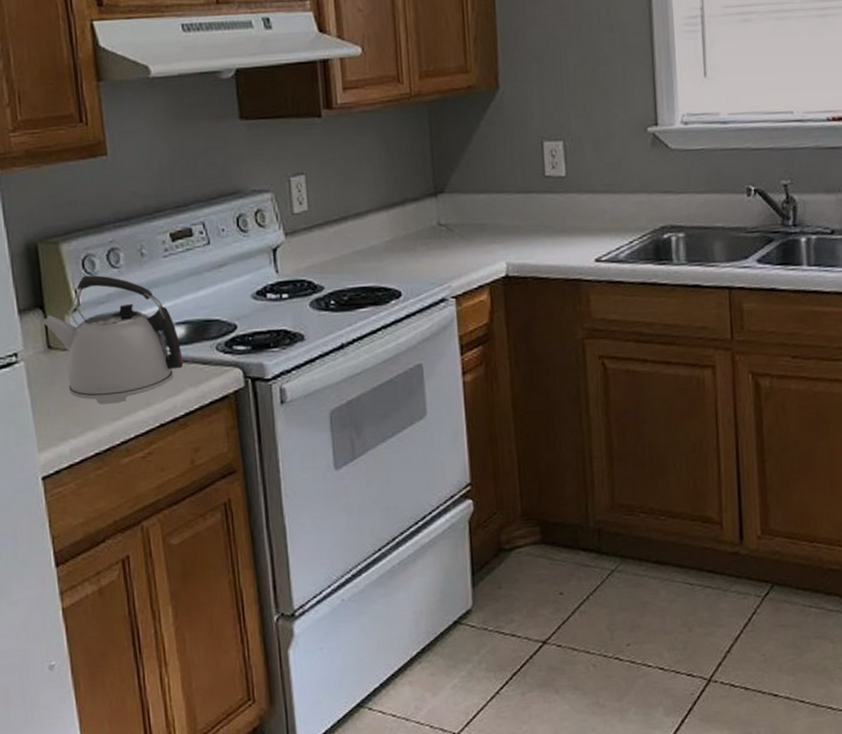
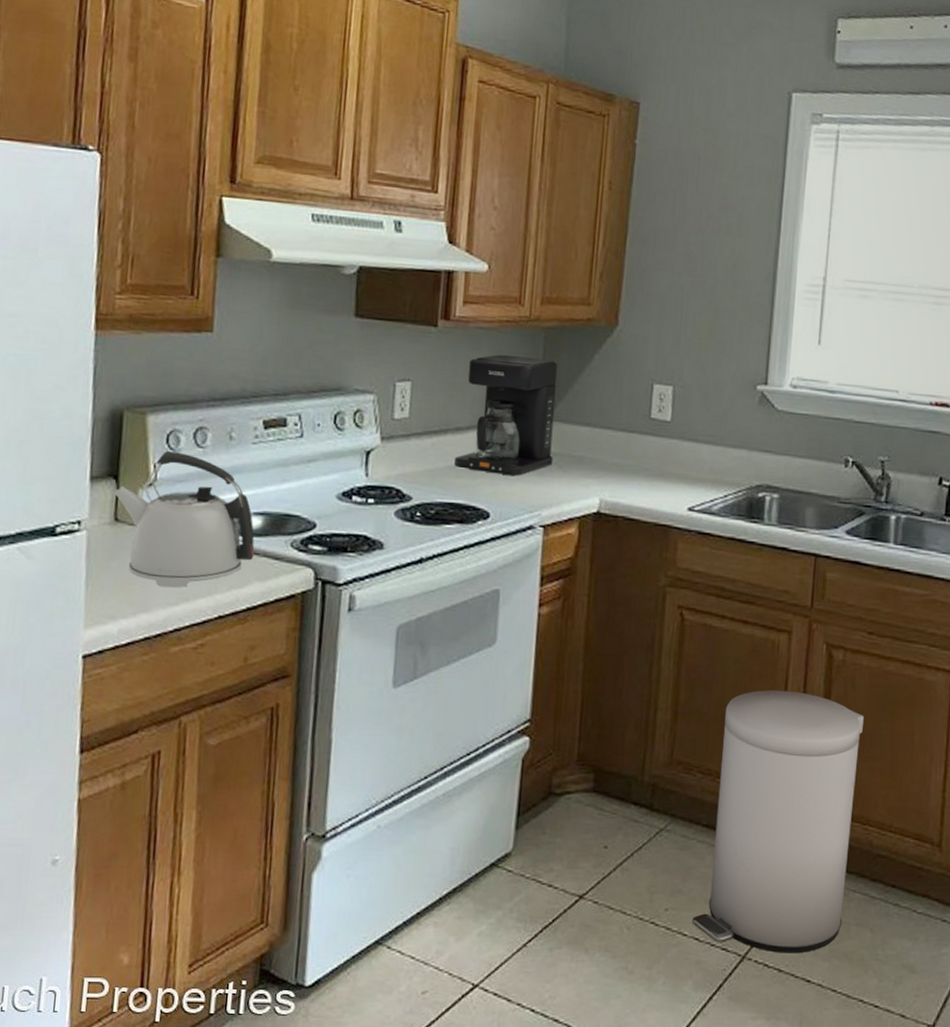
coffee maker: none [357,132,455,253] -> present [453,354,557,476]
pedal bin: none [654,423,802,673] -> present [691,689,865,953]

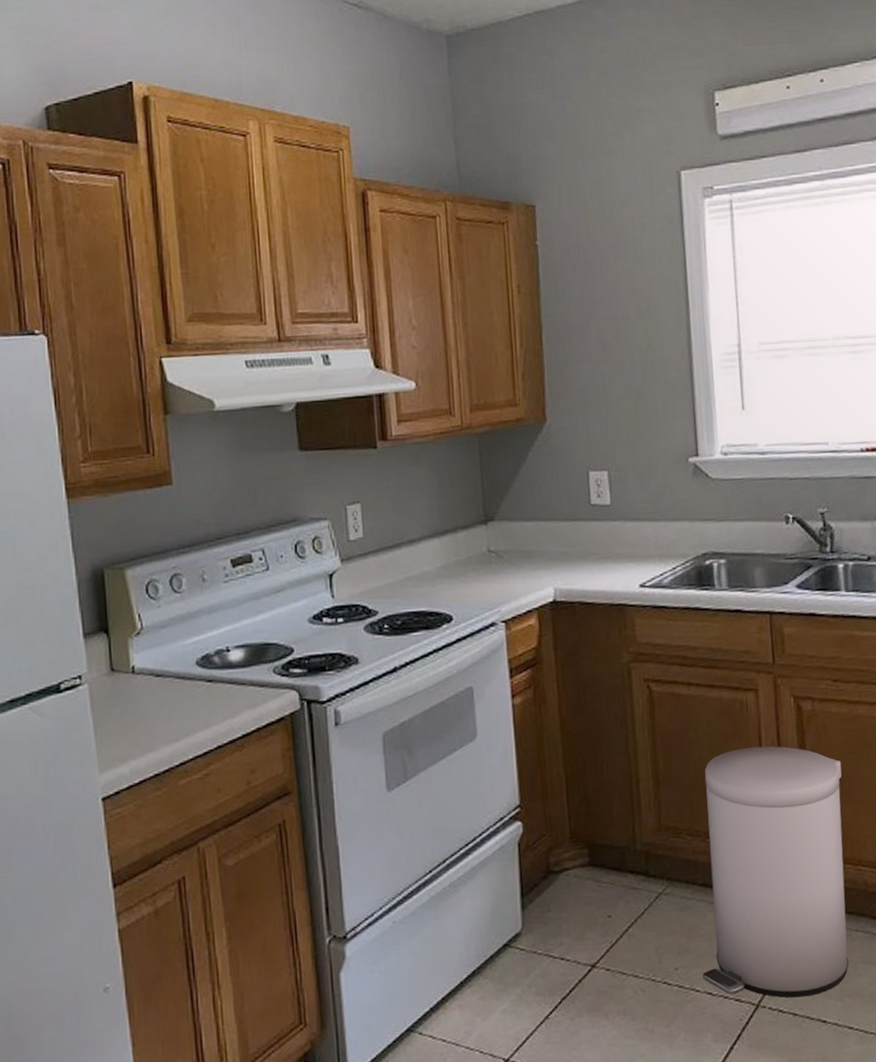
kettle: present [113,450,255,587] -> none [106,600,242,725]
coffee maker: present [453,354,557,476] -> none [411,463,504,579]

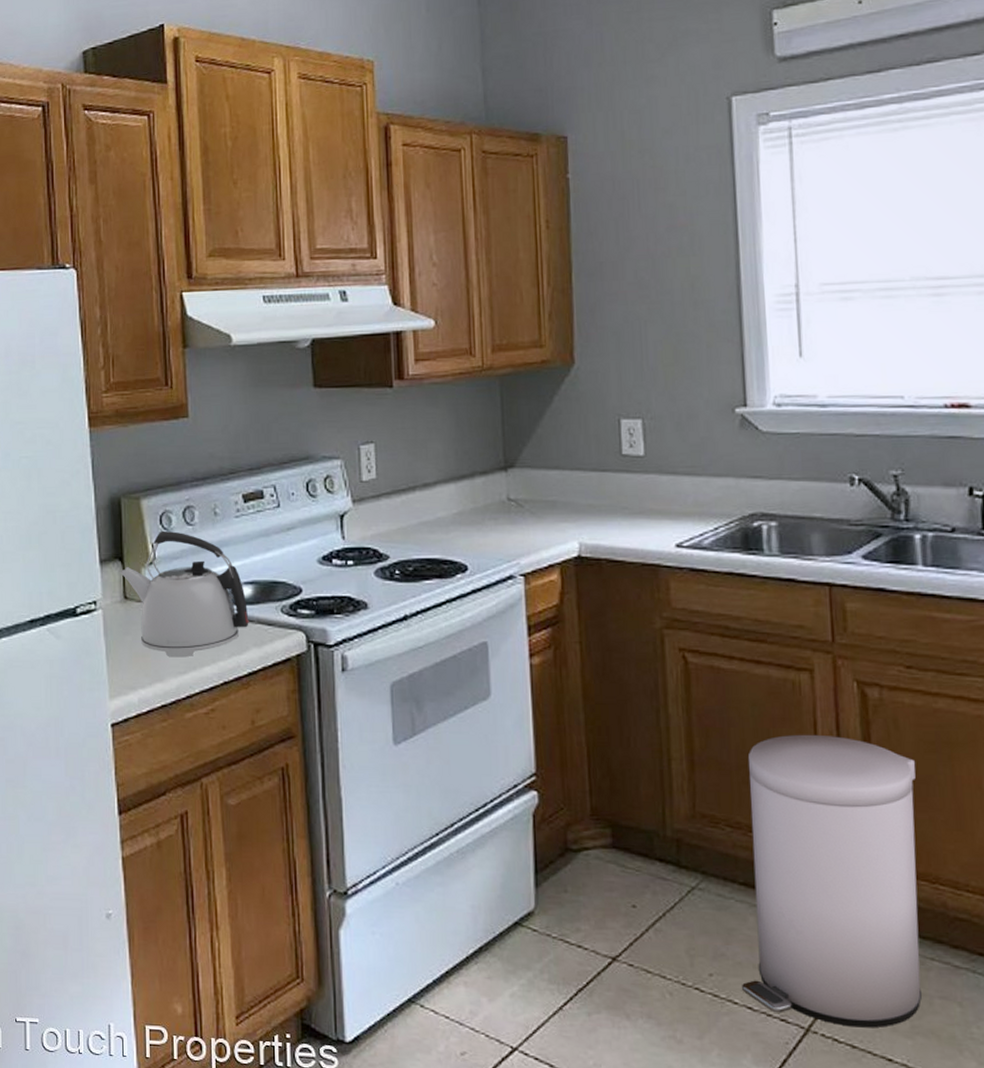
kettle: none [106,600,242,725] -> present [120,530,249,656]

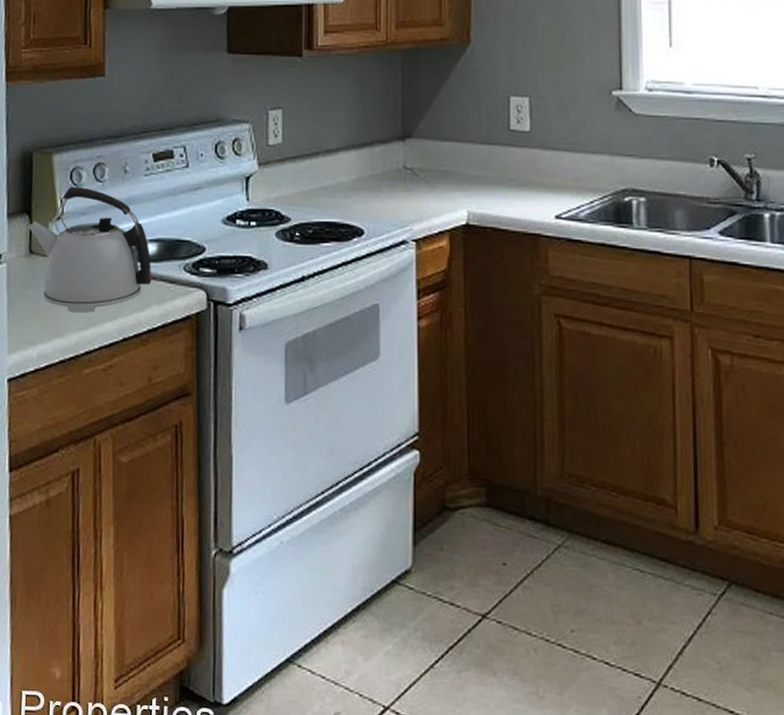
pedal bin: present [741,734,922,1028] -> none [600,398,761,681]

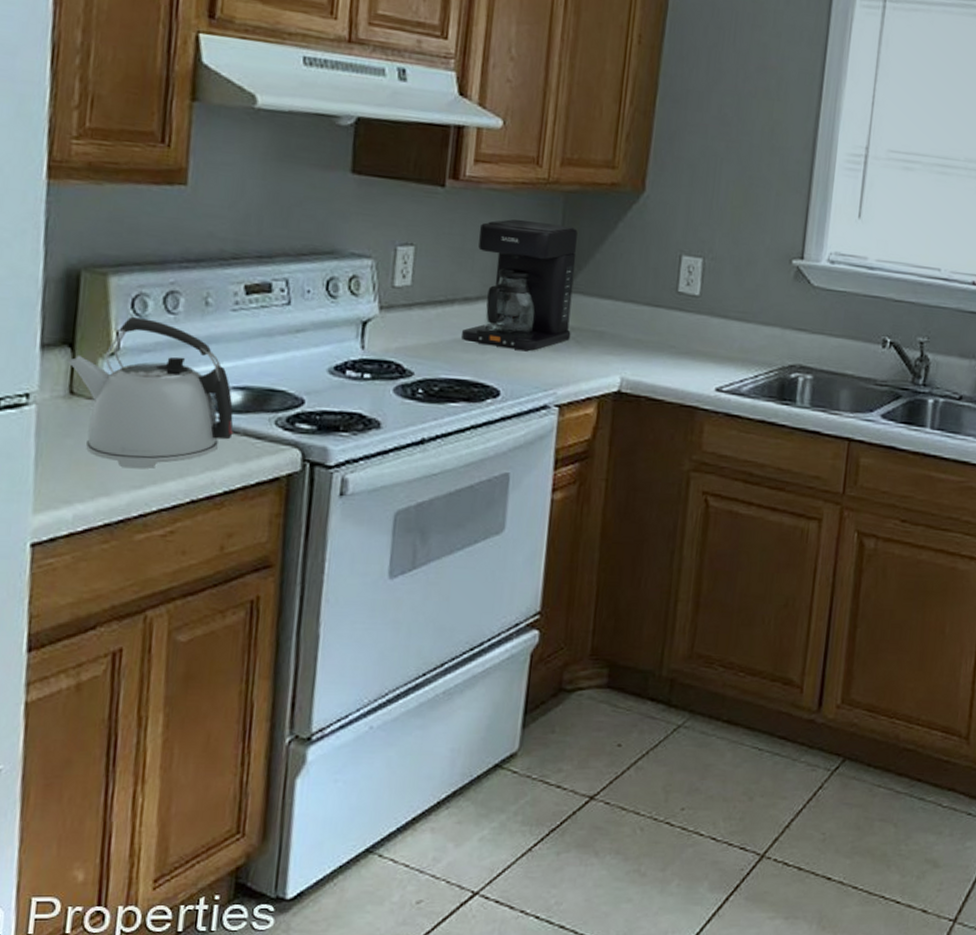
coffee maker: none [326,78,419,194] -> present [460,219,578,352]

